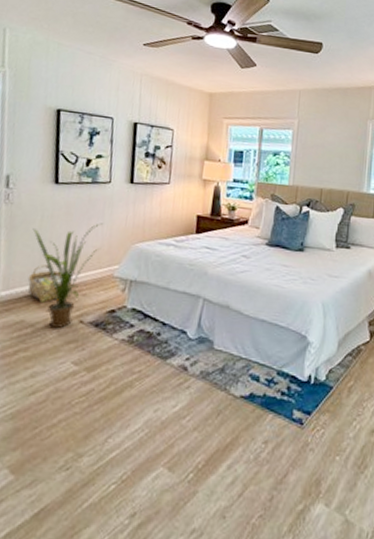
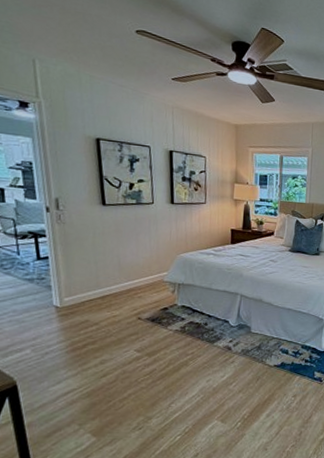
woven basket: present [27,265,73,303] -> none [87,274,128,305]
house plant: present [32,223,103,329] -> none [86,238,150,325]

